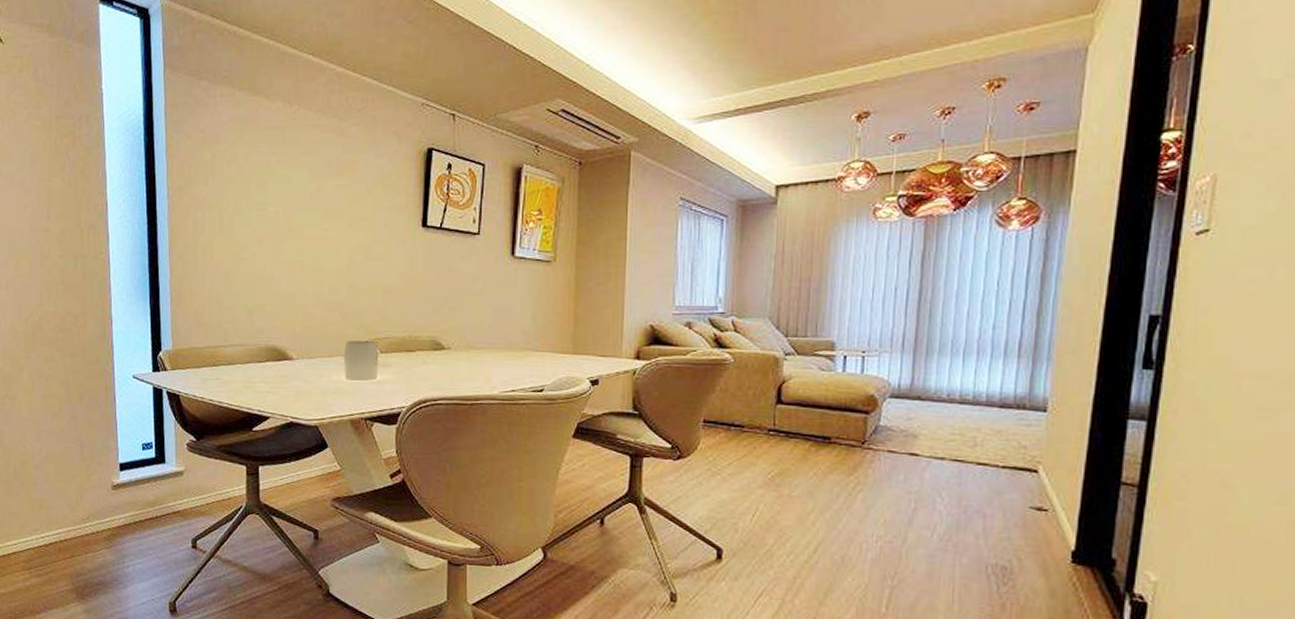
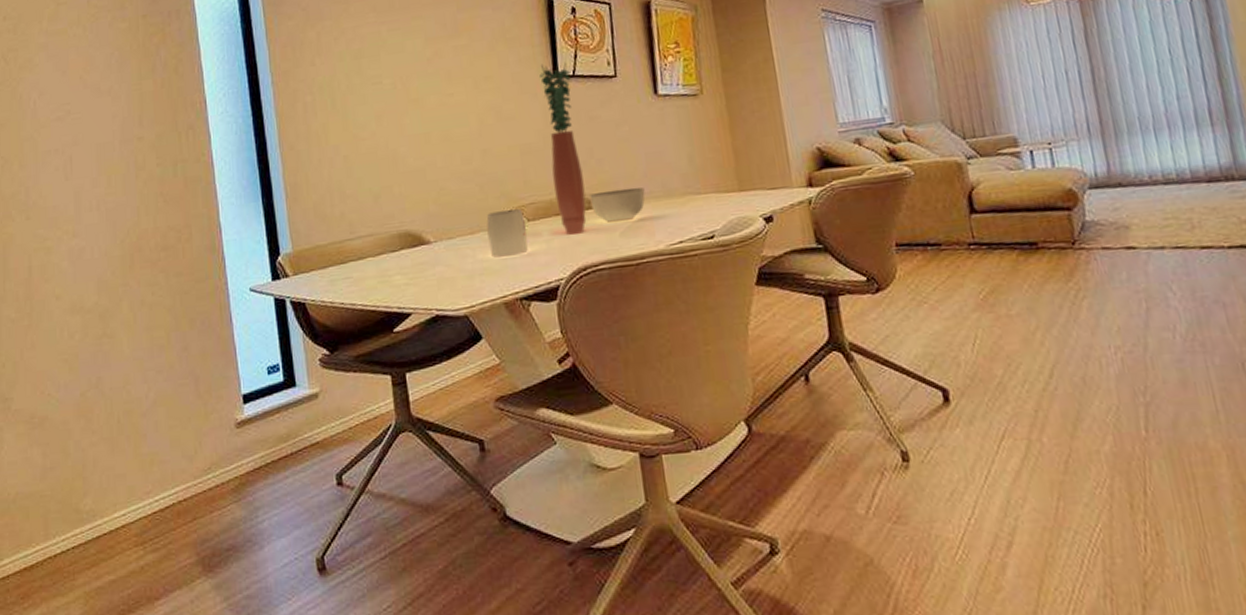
vase: none [407,213,438,370] -> present [540,62,587,235]
bowl: none [437,336,488,366] -> present [588,187,645,224]

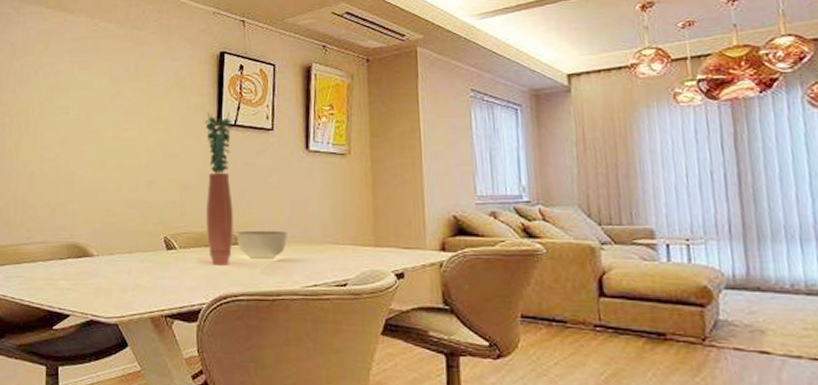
mug: present [486,209,528,258] -> none [143,236,178,278]

